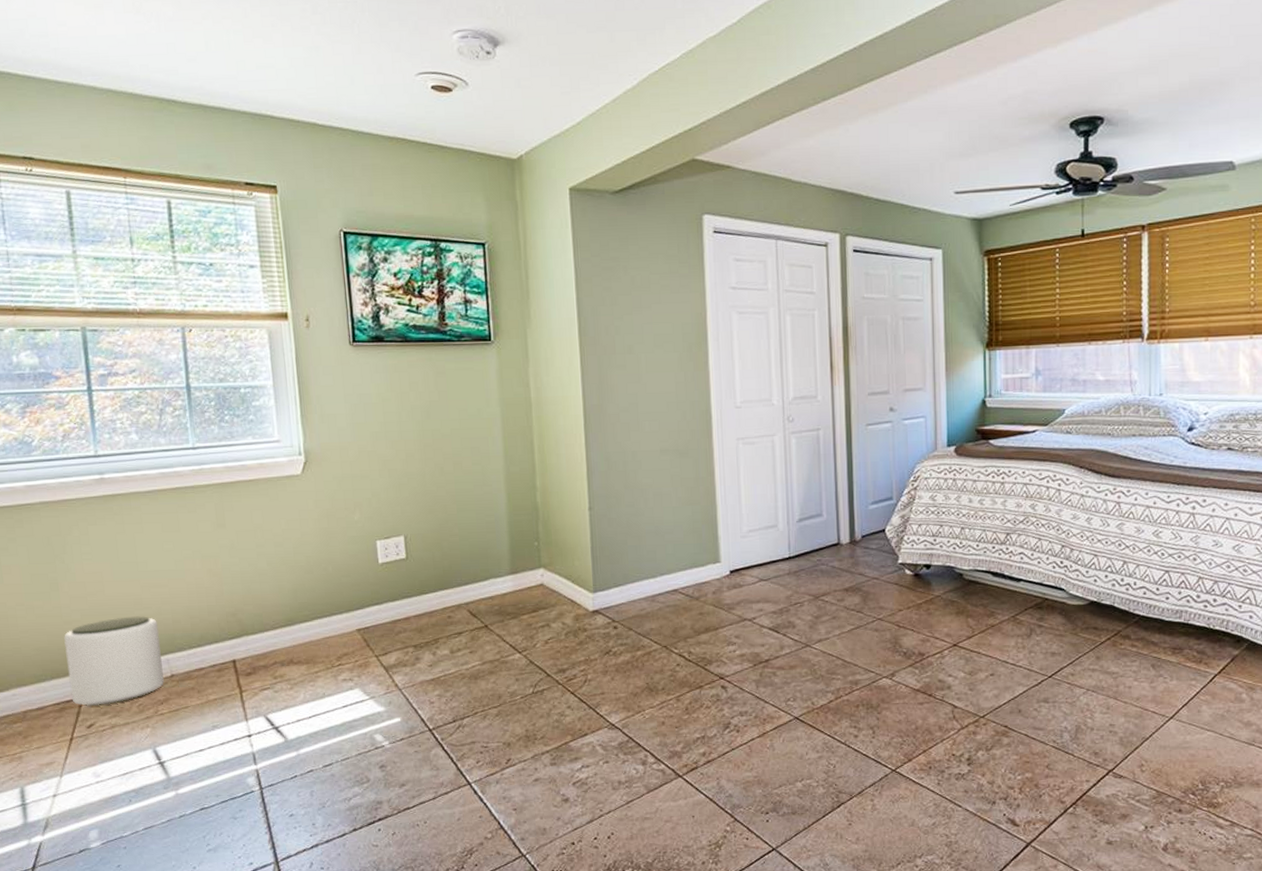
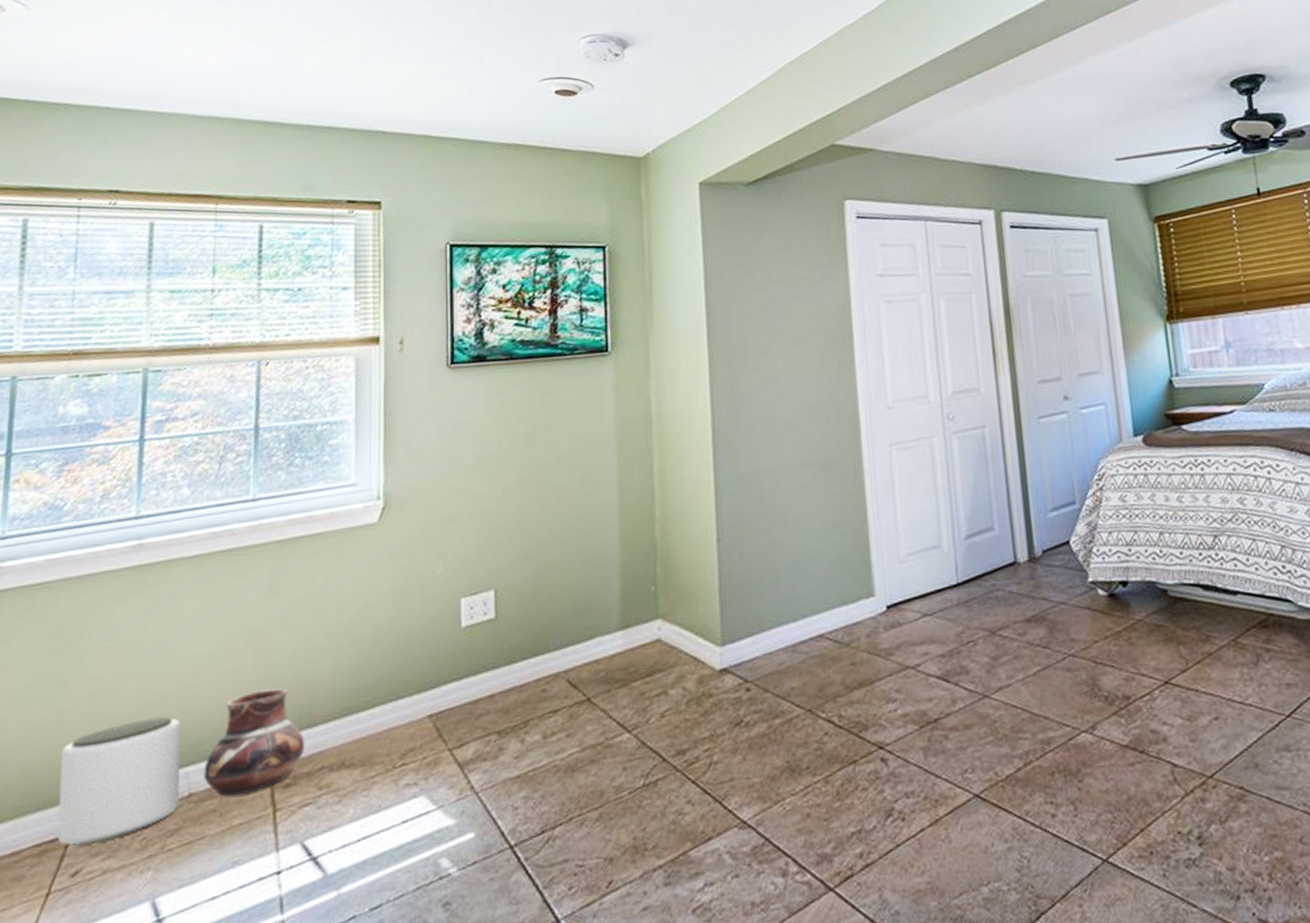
ceramic pot: none [180,601,259,679] -> present [204,688,304,797]

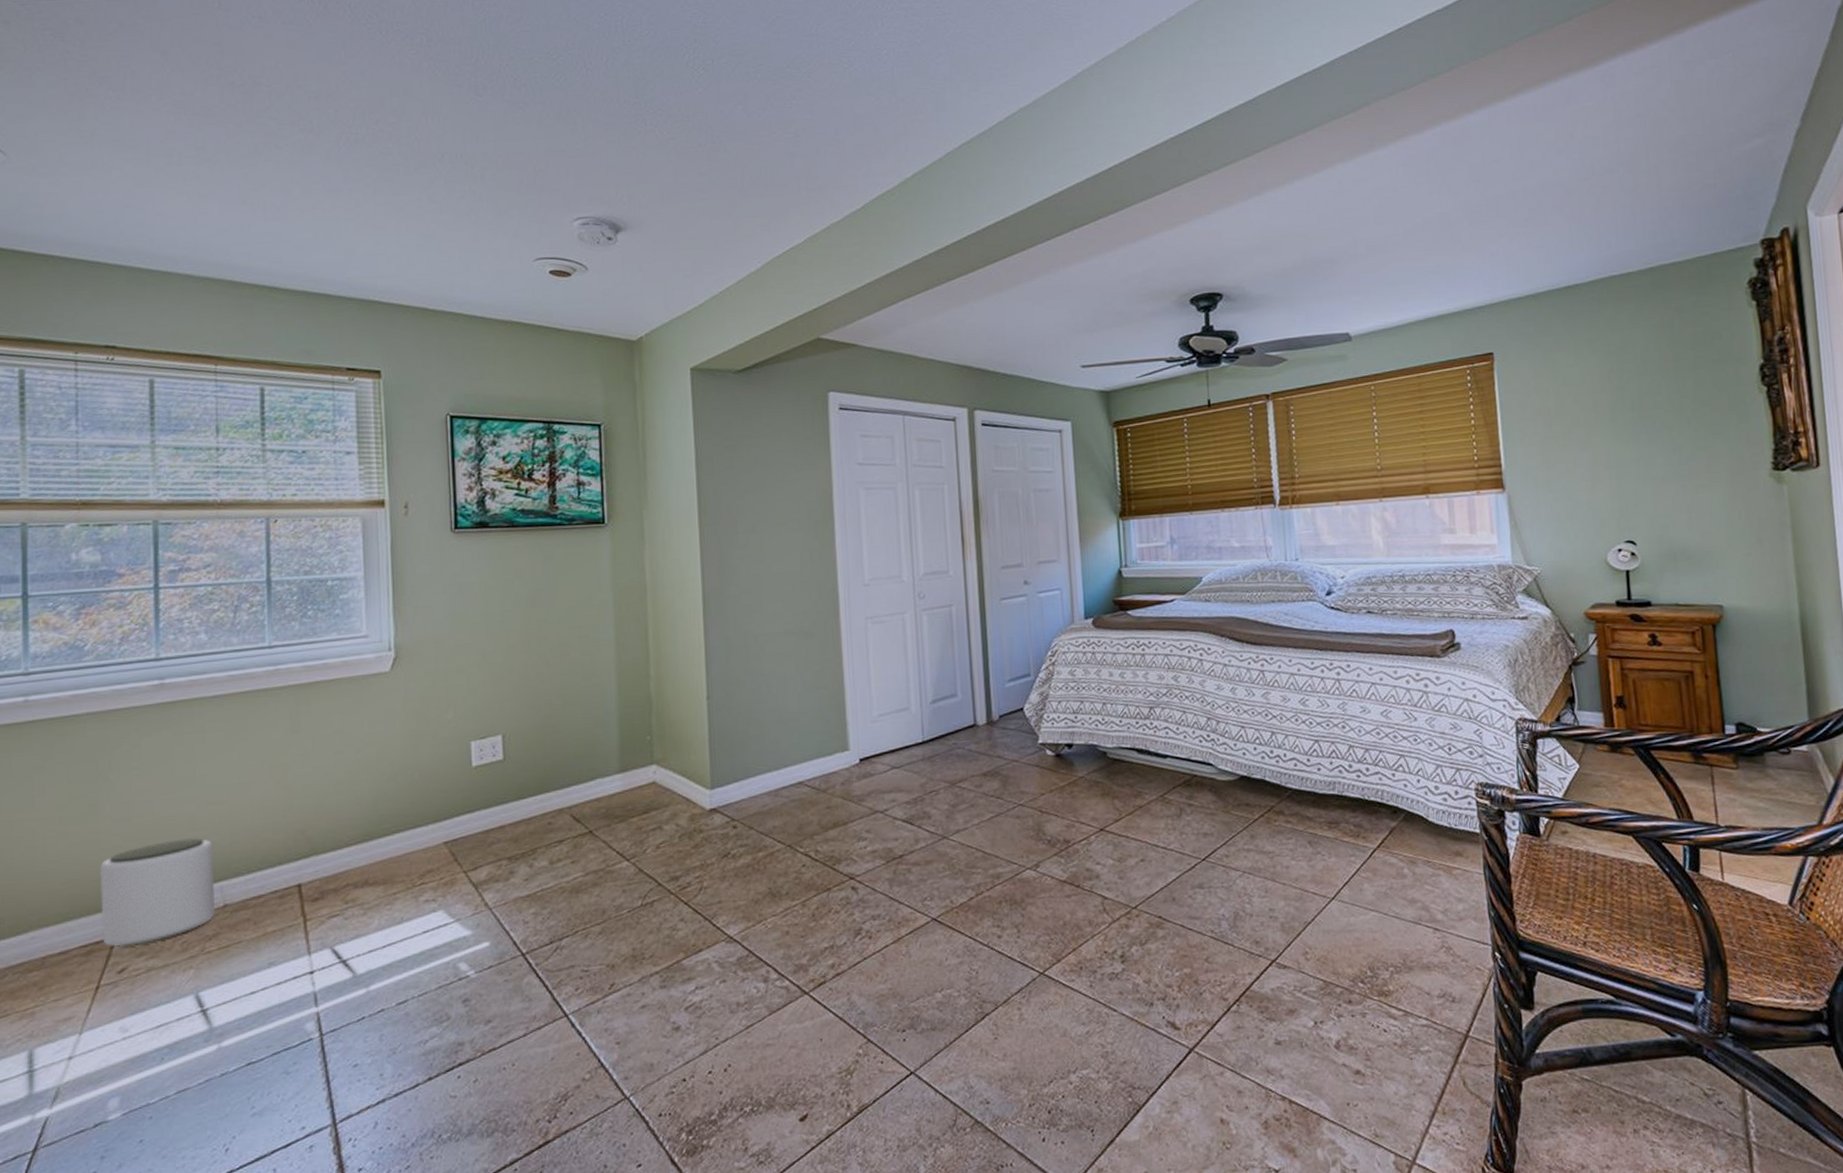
ceramic pot: present [204,688,304,797] -> none [237,816,330,908]

